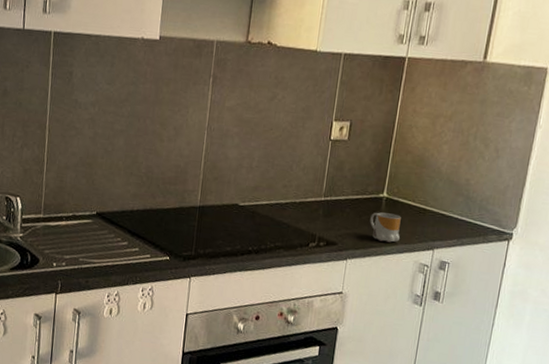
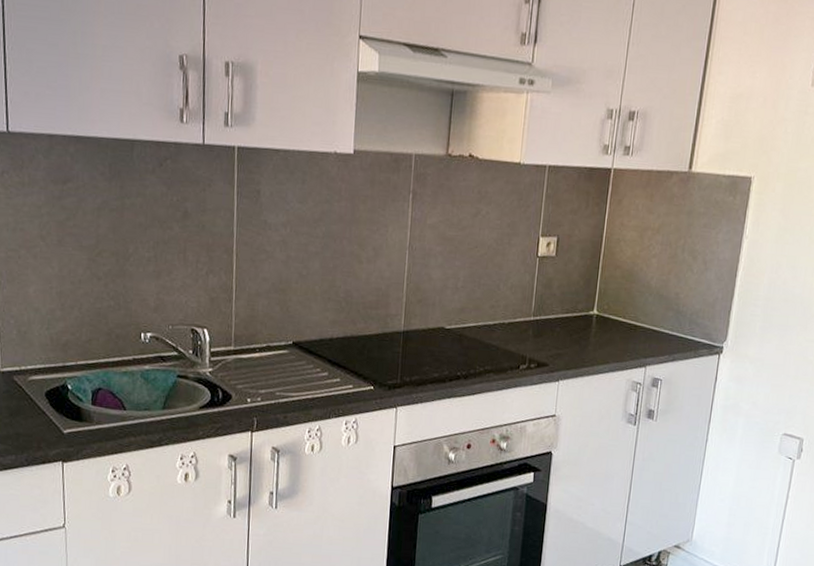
mug: present [370,212,401,243] -> none [581,330,612,361]

